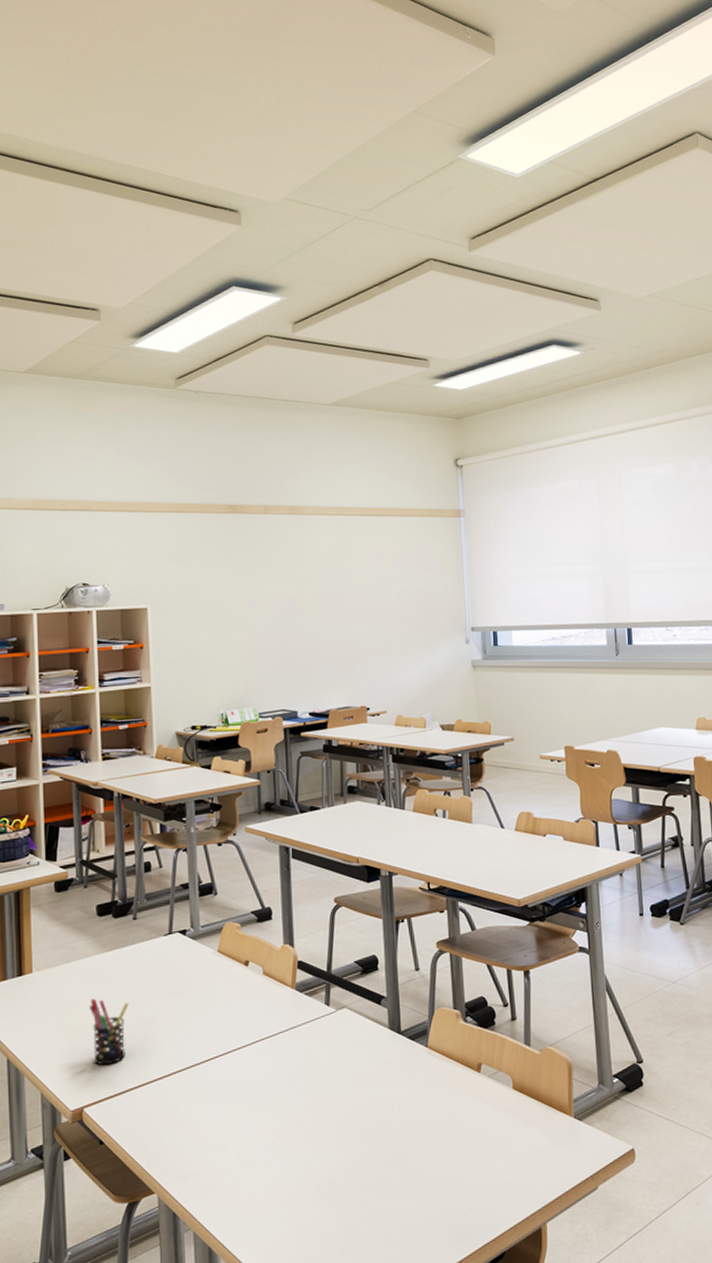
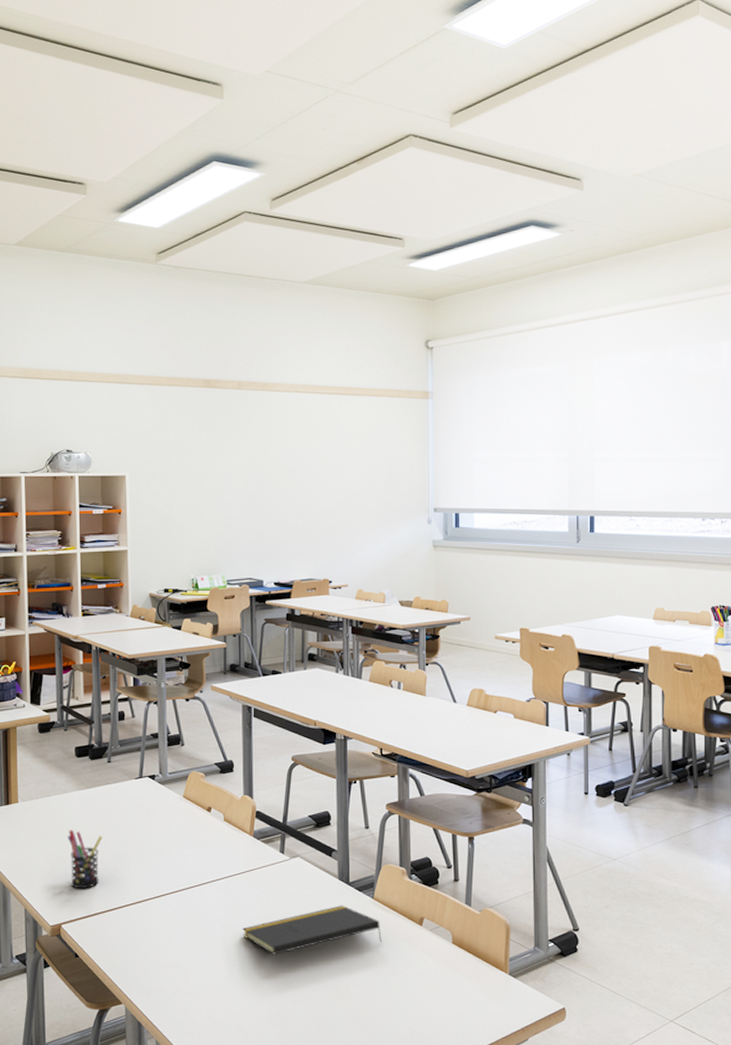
notepad: none [286,1057,438,1120] -> present [242,905,382,955]

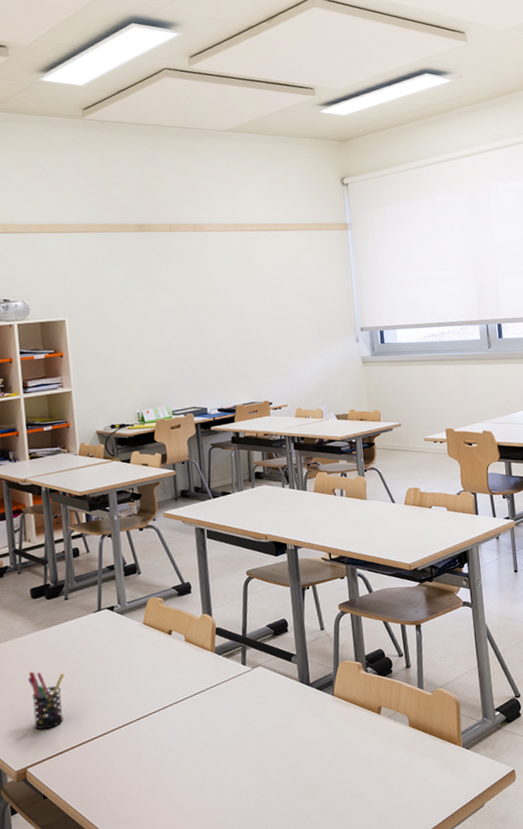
notepad: present [242,905,382,955] -> none [210,706,345,765]

